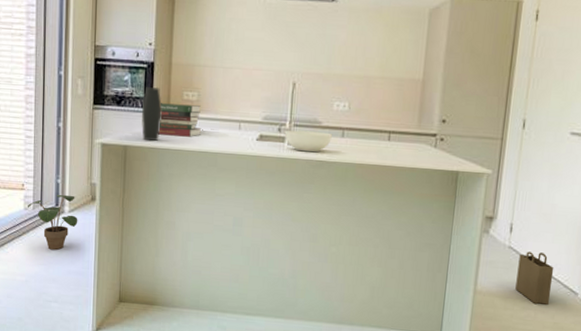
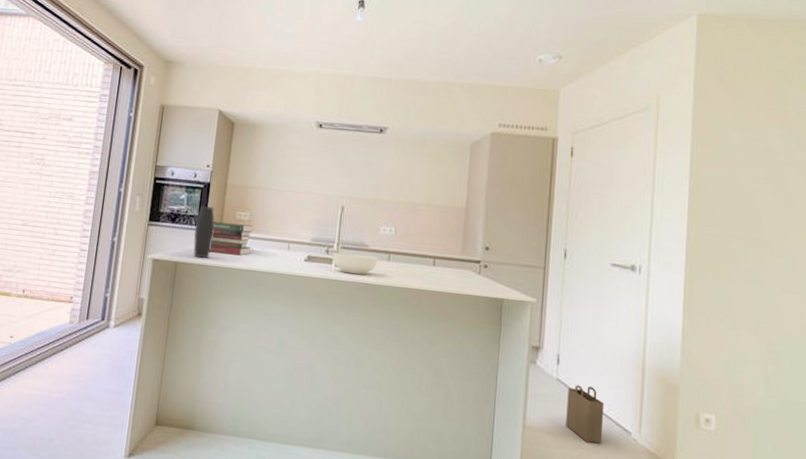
potted plant: present [28,194,78,250] -> none [73,308,122,367]

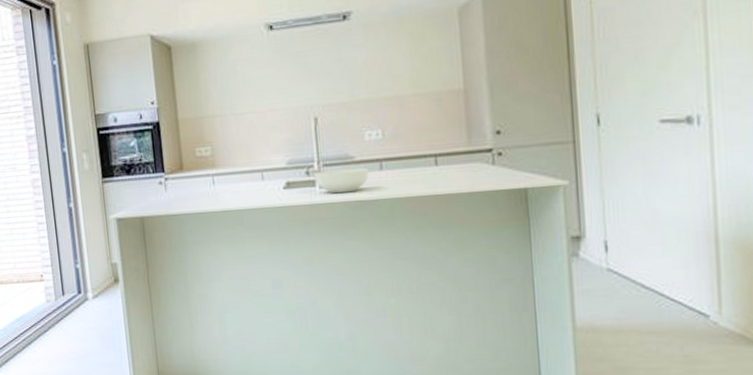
vase: present [193,205,215,258] -> none [153,147,177,208]
books: present [209,222,252,256] -> none [173,161,222,200]
shopping bag: present [566,385,605,444] -> none [623,271,673,336]

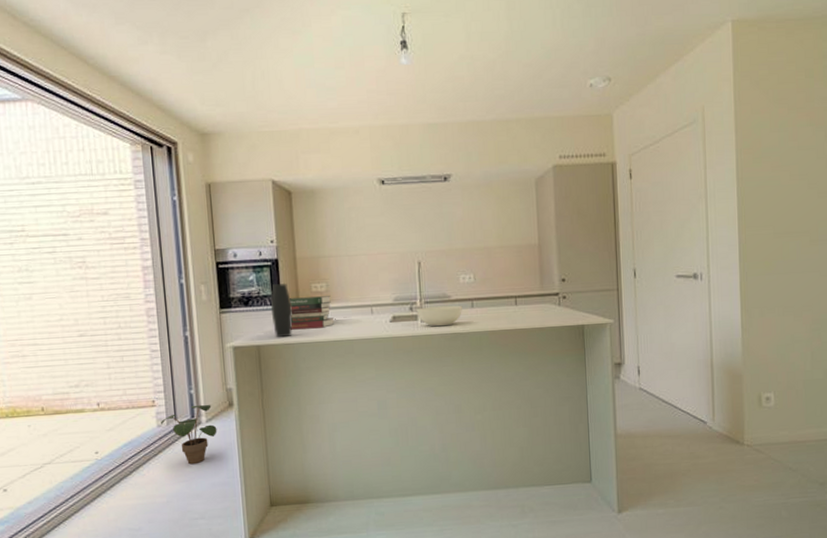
potted plant: none [49,279,104,343] -> present [161,404,217,465]
vase: none [153,147,177,208] -> present [270,282,293,337]
books: none [173,161,222,200] -> present [290,296,335,330]

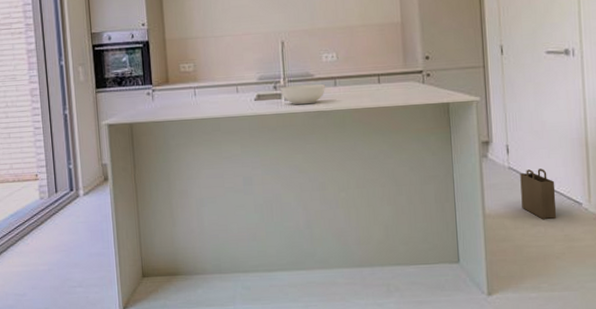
potted plant: present [161,404,217,465] -> none [43,178,94,235]
vase: present [270,282,293,337] -> none [142,63,163,115]
books: present [290,296,335,330] -> none [160,75,202,108]
shopping bag: none [650,389,683,439] -> present [520,169,556,220]

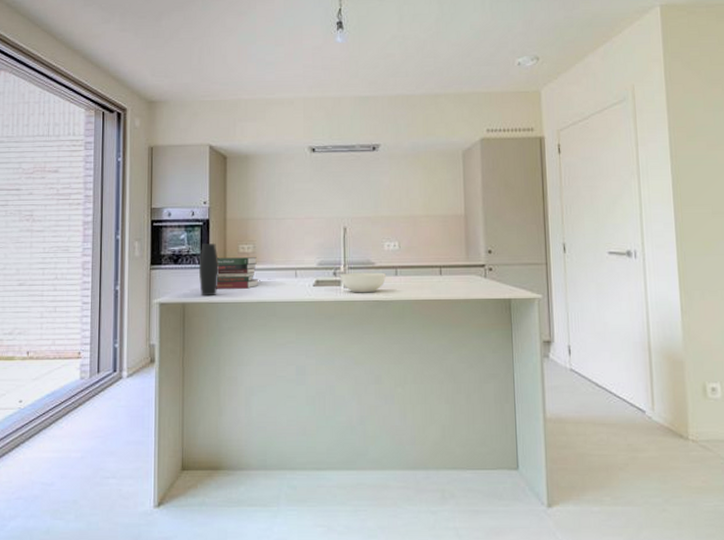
vase: none [142,63,163,115] -> present [198,242,219,295]
books: none [160,75,202,108] -> present [216,257,259,289]
shopping bag: present [520,169,556,220] -> none [582,372,619,427]

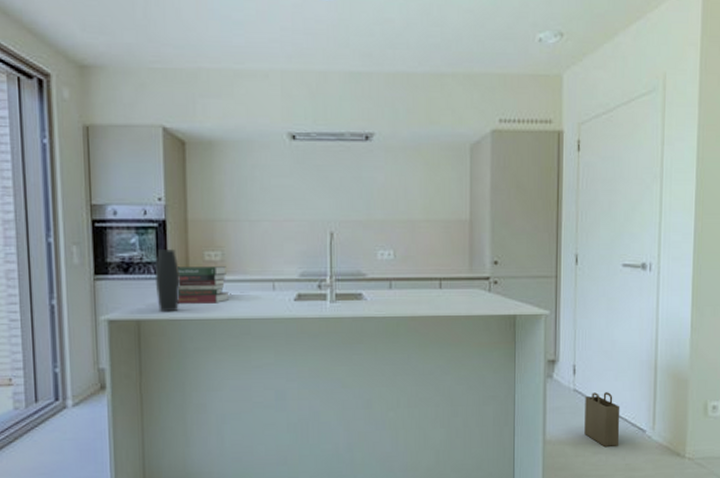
bowl: present [340,272,386,293] -> none [325,285,378,309]
shopping bag: none [582,372,619,427] -> present [584,392,620,448]

